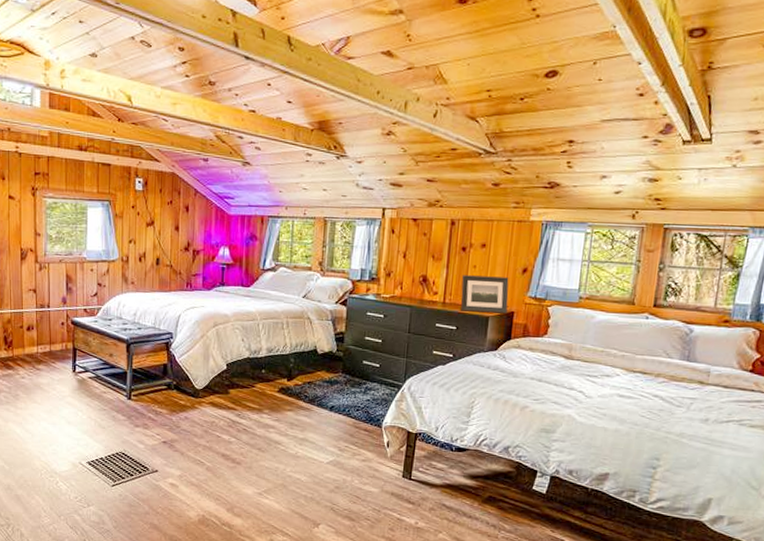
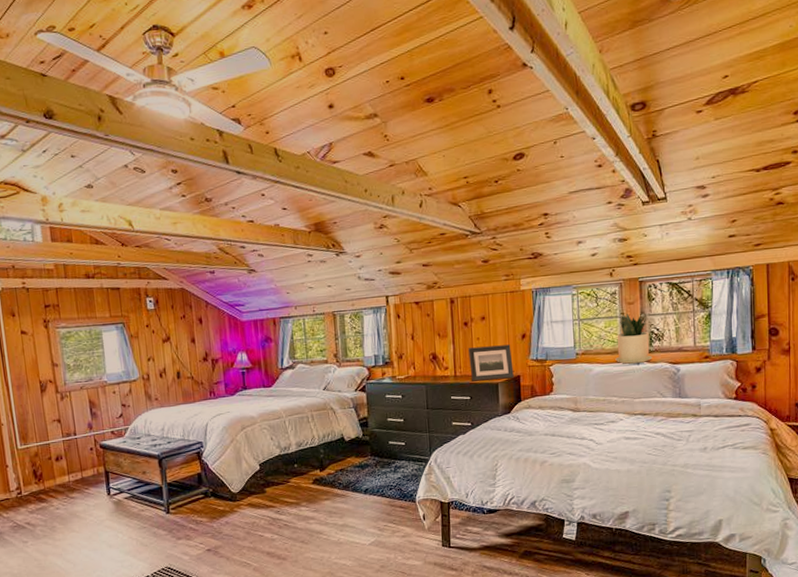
planter: none [622,261,668,318] -> present [615,312,653,364]

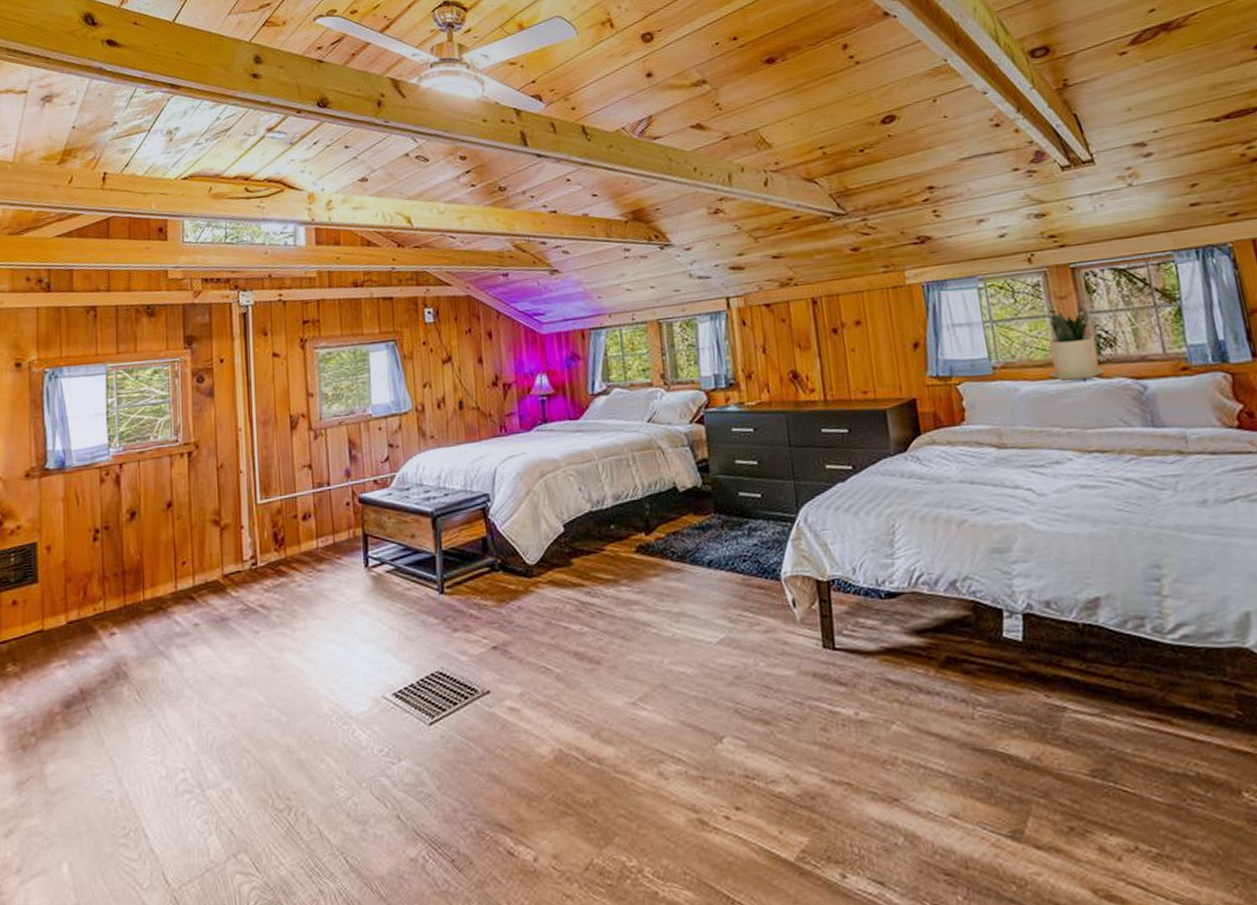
picture frame: present [468,344,514,382] -> none [841,357,907,408]

